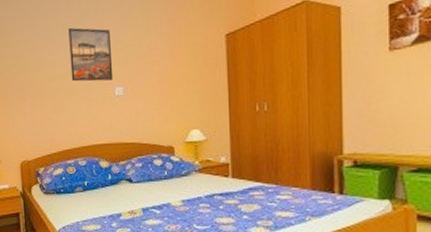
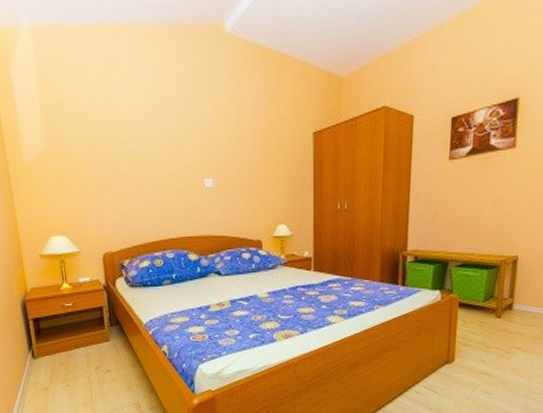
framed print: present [68,28,114,82] -> none [155,112,203,172]

